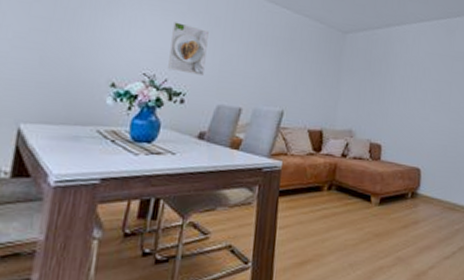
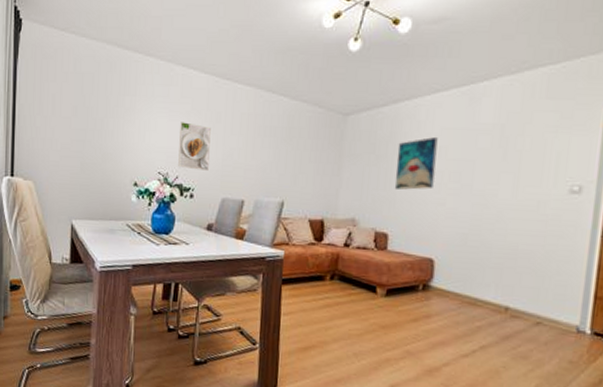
wall art: none [387,59,423,105] -> present [394,137,438,190]

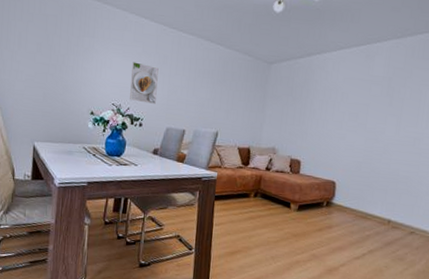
wall art: present [394,137,438,190] -> none [306,85,341,126]

